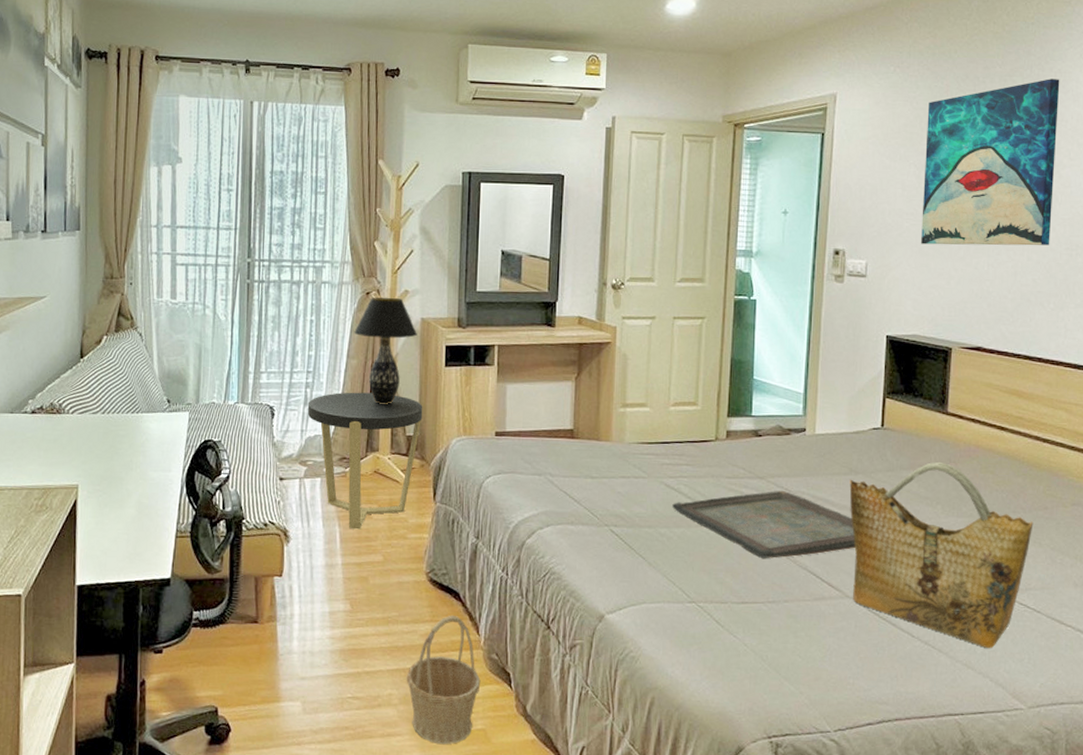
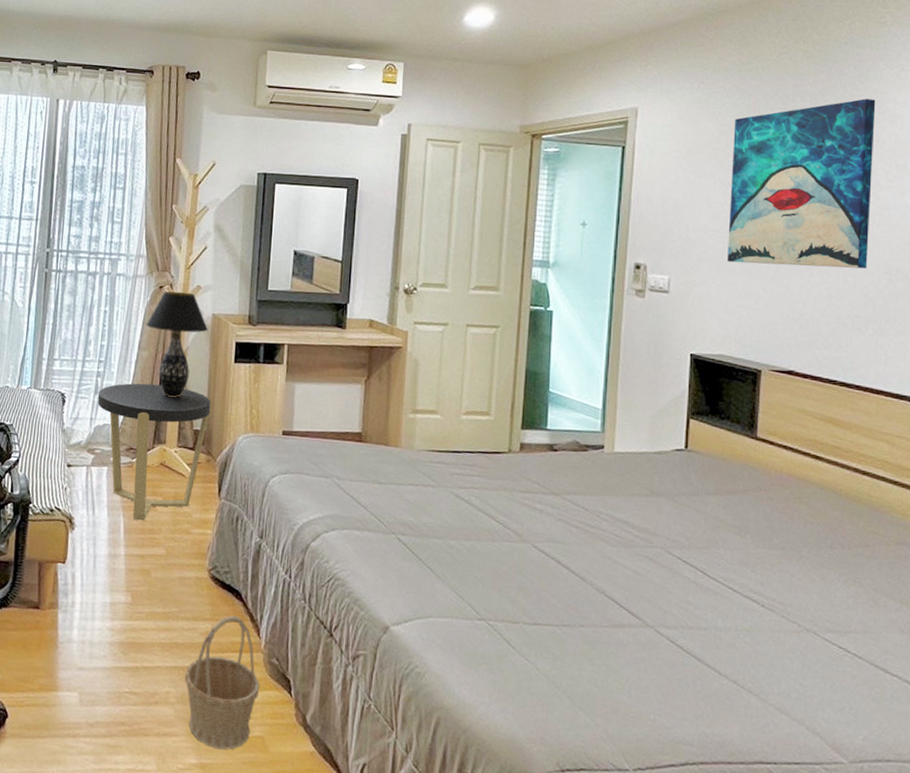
serving tray: present [672,490,855,558] -> none [462,508,657,580]
grocery bag: present [849,461,1034,649] -> none [650,488,853,694]

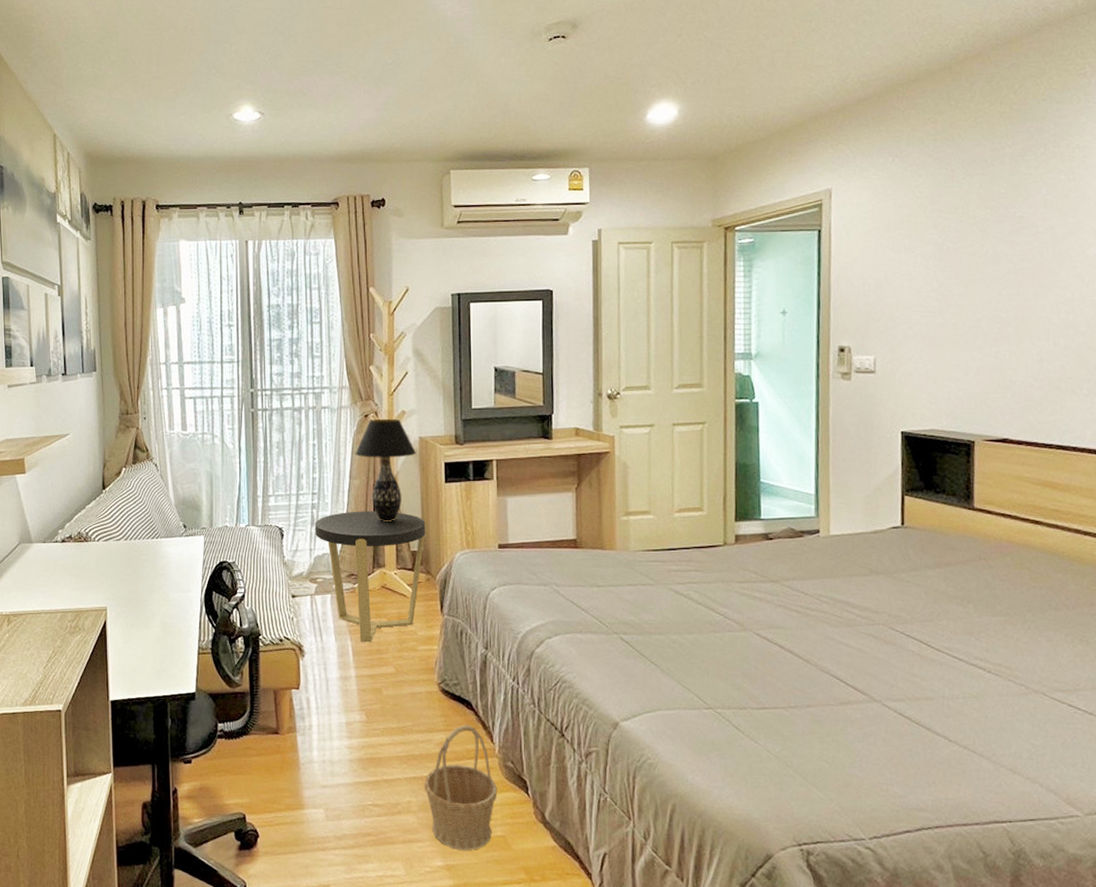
wall art: present [727,99,876,269] -> none [932,155,1079,336]

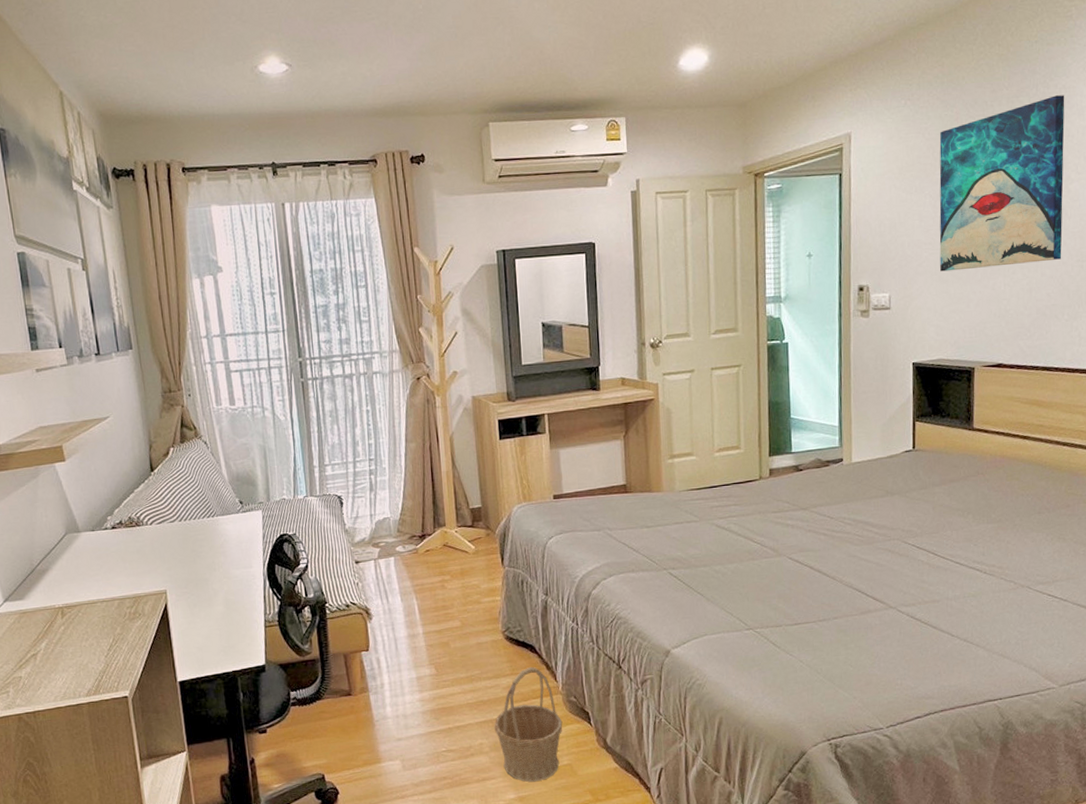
side table: present [315,511,426,643] -> none [374,471,484,601]
table lamp: present [355,418,416,521] -> none [409,380,470,482]
wall art: none [932,155,1079,336] -> present [939,95,1065,272]

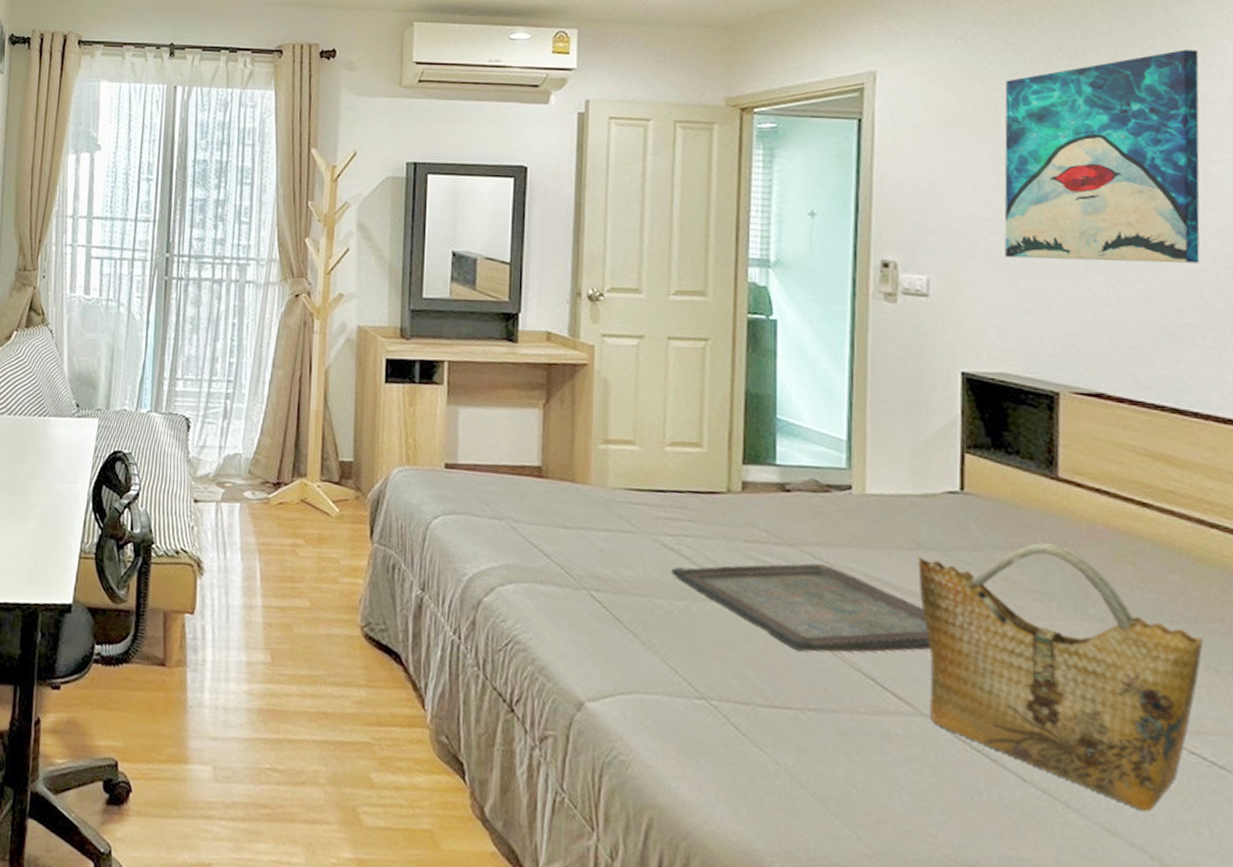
basket: present [494,666,563,782] -> none [335,681,427,844]
serving tray: none [724,518,896,582] -> present [671,563,930,653]
grocery bag: none [886,474,1057,639] -> present [917,542,1204,812]

